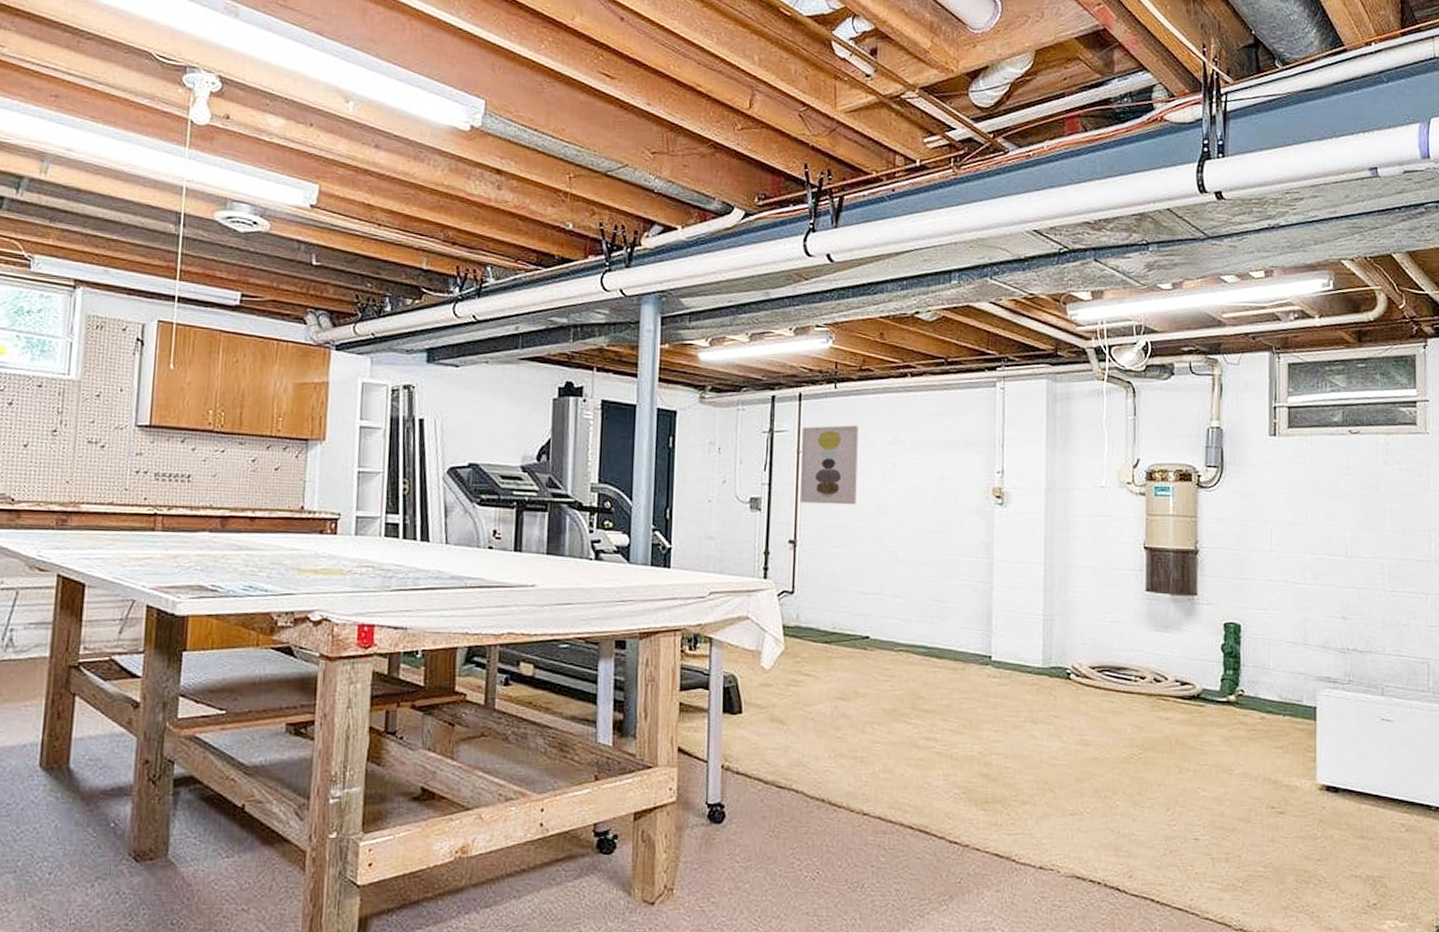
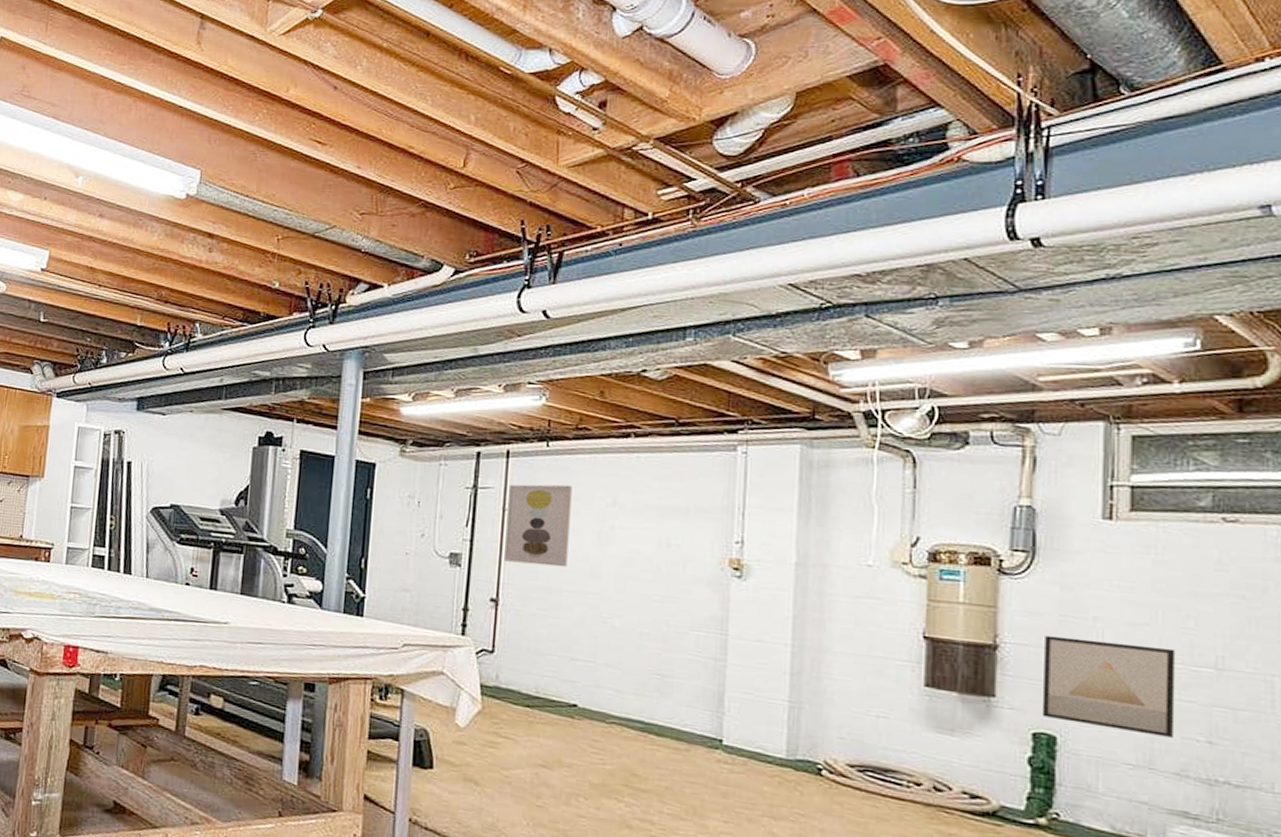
wall art: none [1230,538,1320,617] -> present [1041,635,1176,738]

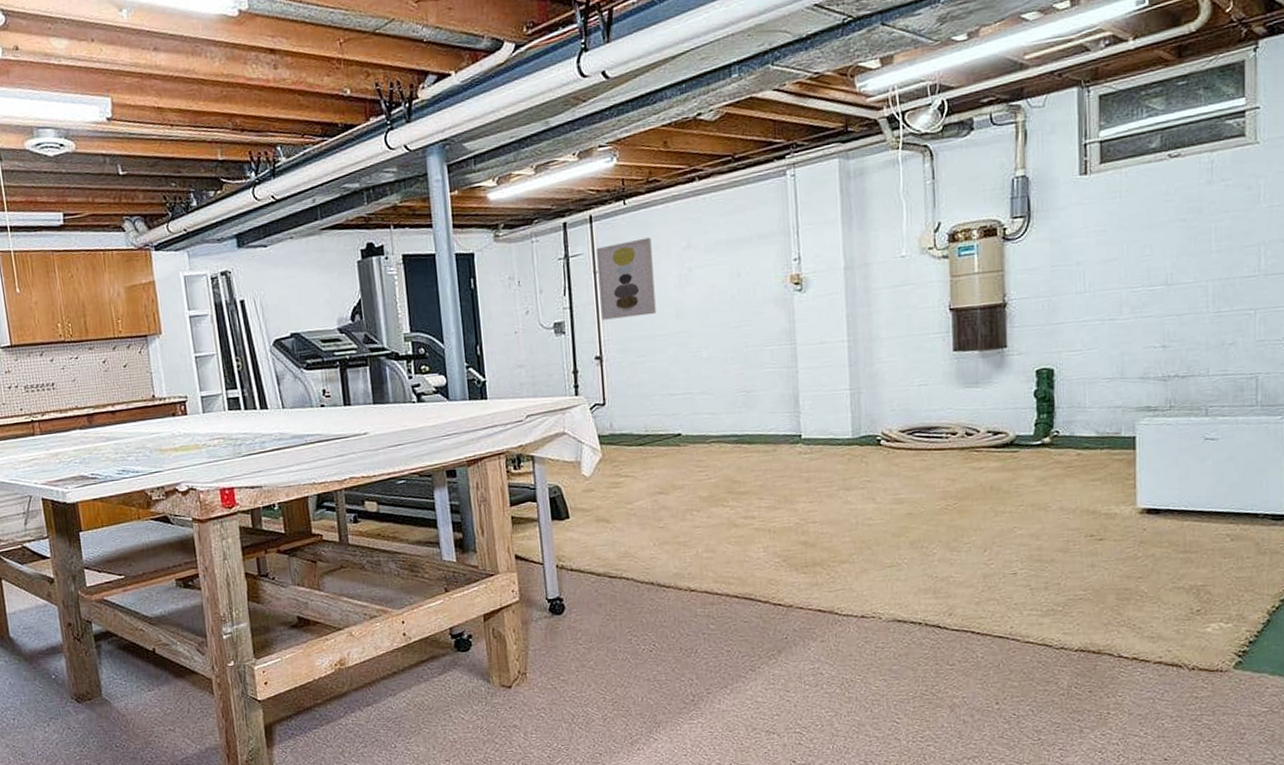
wall art: present [1041,635,1176,738] -> none [1041,275,1139,355]

